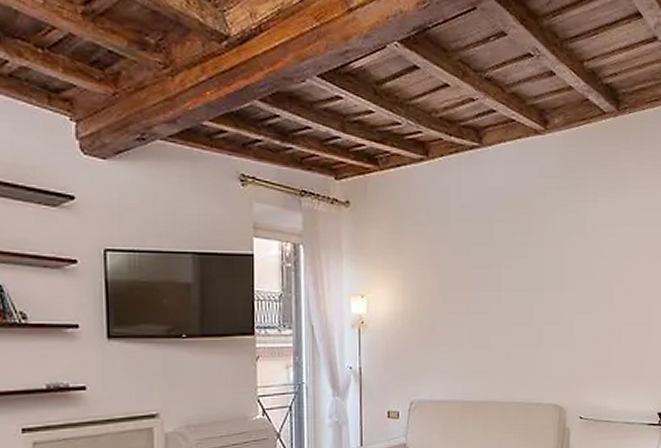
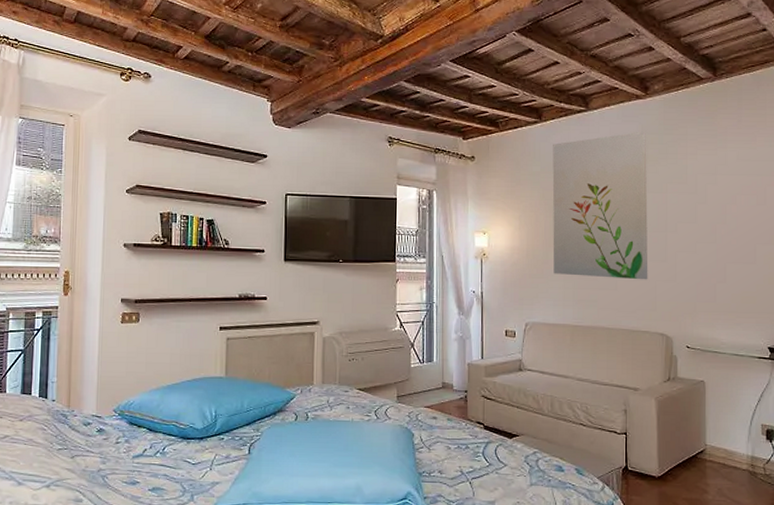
wall art: none [441,173,545,346] -> present [552,131,648,280]

